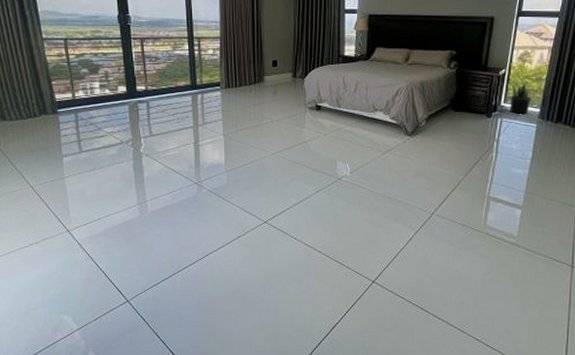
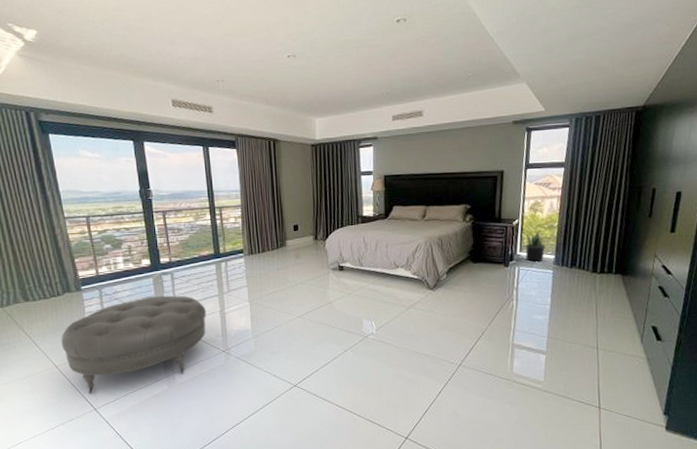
ottoman: none [37,124,181,216] -> present [61,295,207,394]

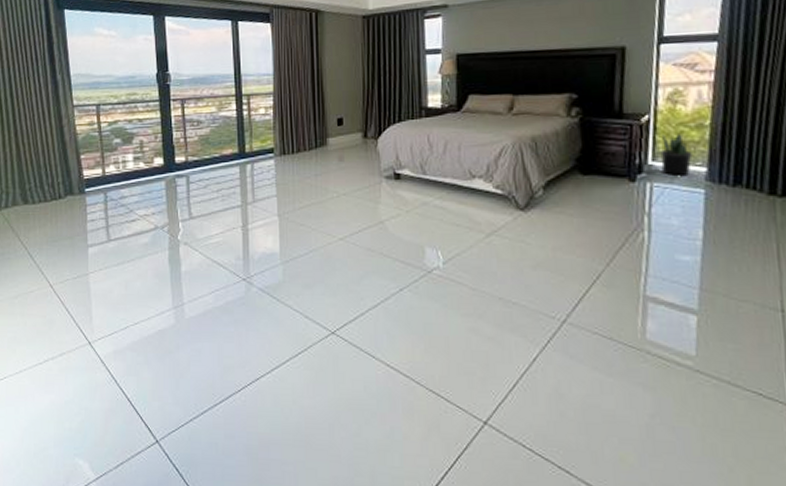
ottoman: present [61,295,207,394] -> none [59,204,226,324]

